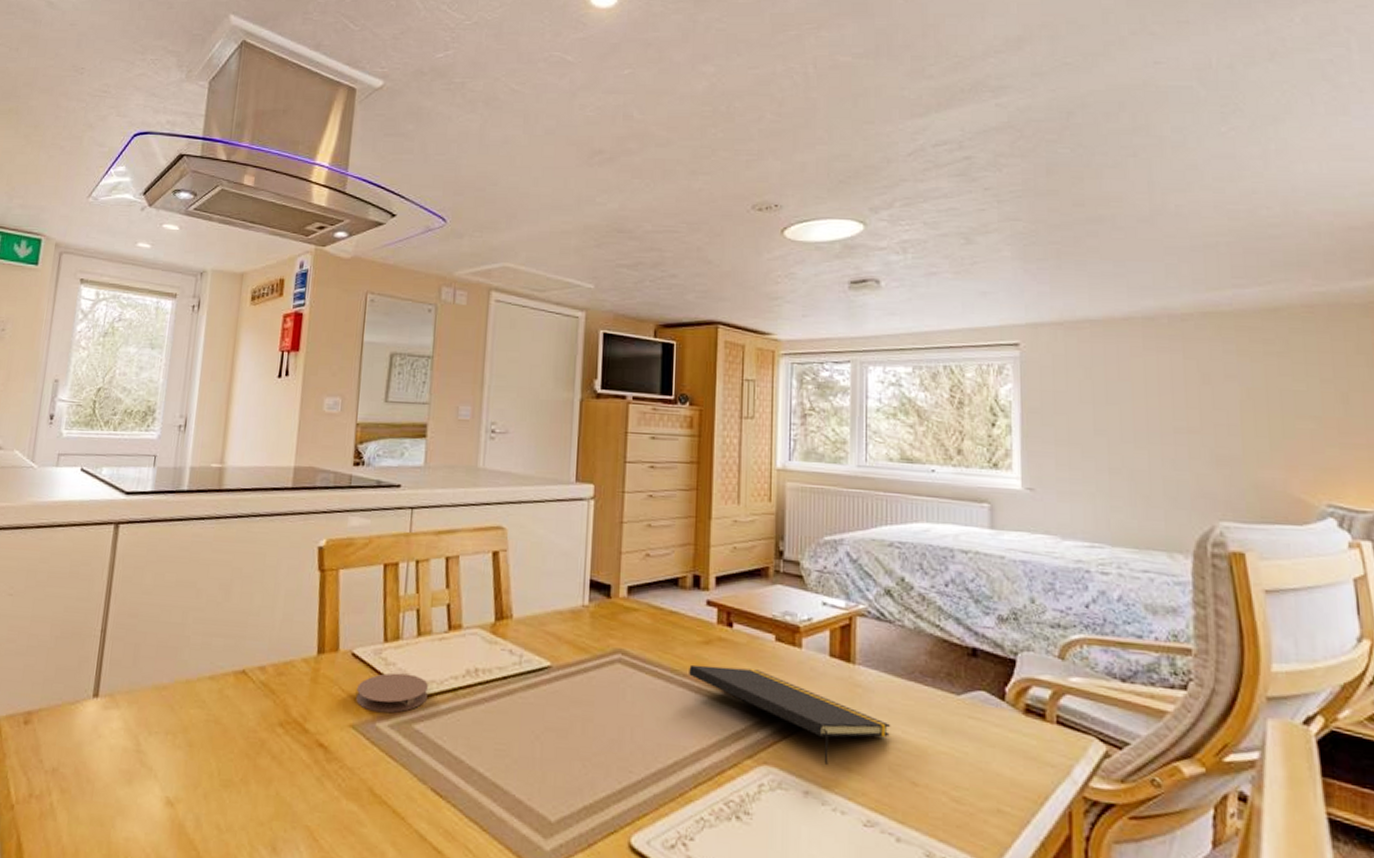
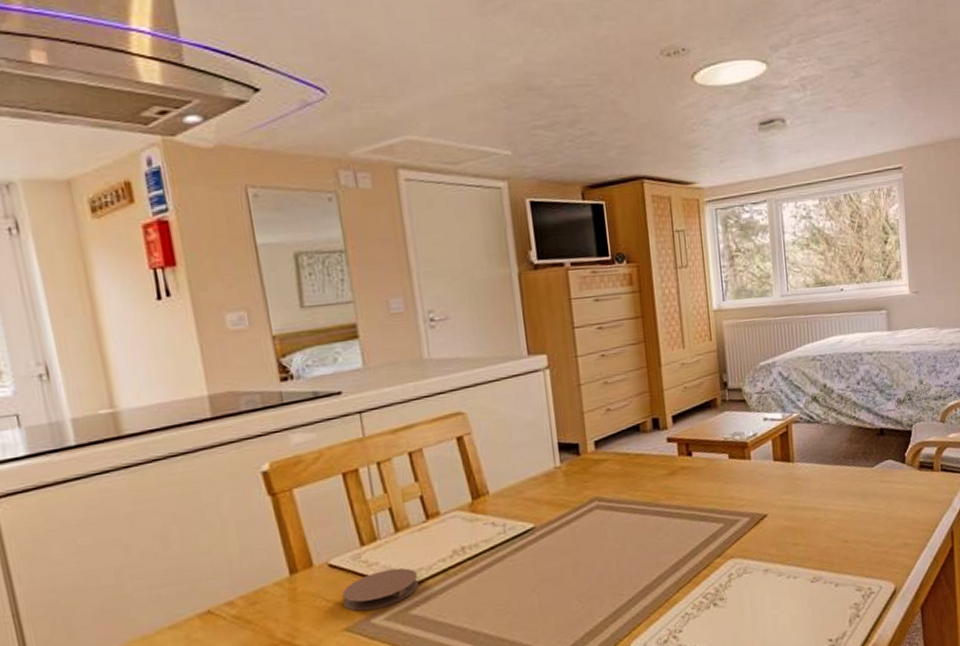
notepad: present [689,664,891,765] -> none [659,485,825,545]

